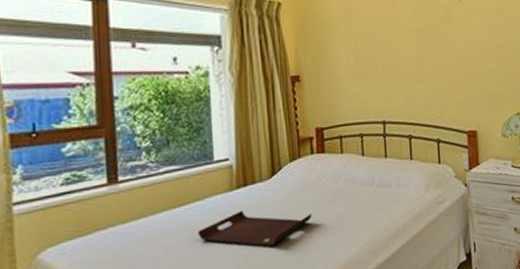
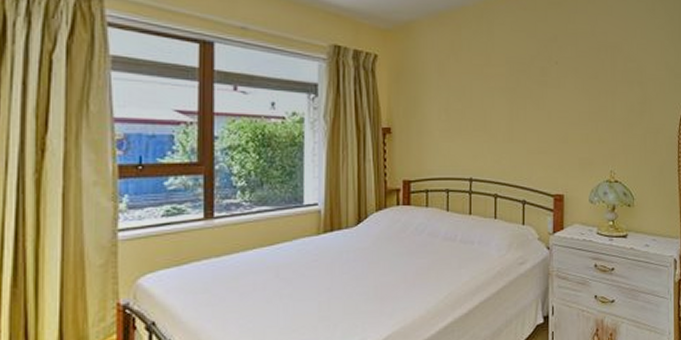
serving tray: present [197,210,312,247] -> none [284,254,393,291]

